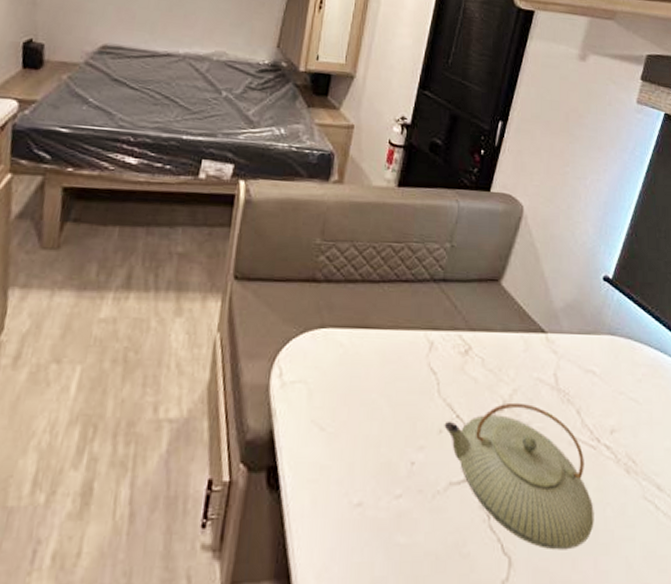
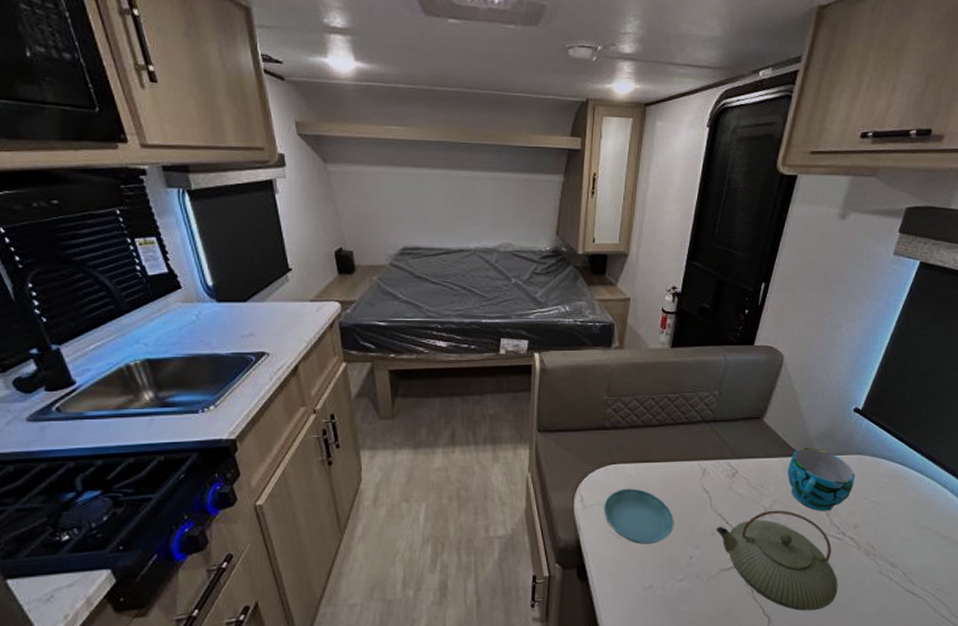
saucer: none [307,362,393,441] -> present [604,488,674,544]
cup: none [529,321,609,408] -> present [787,447,856,512]

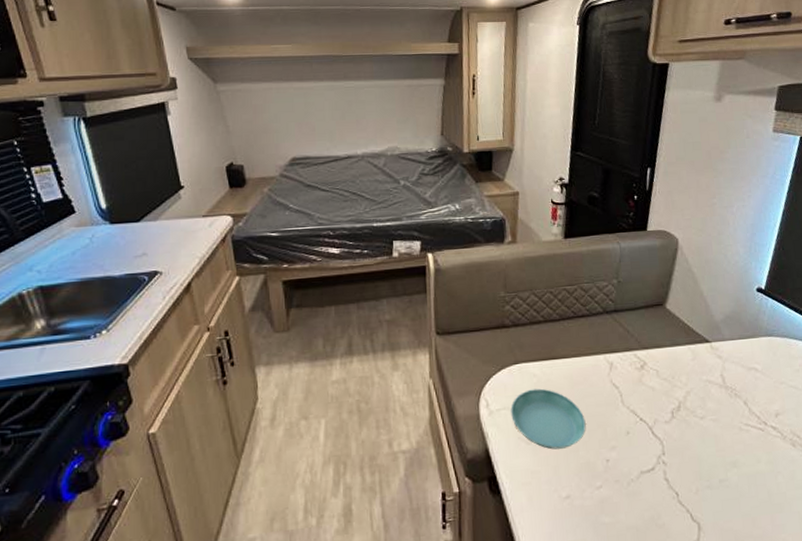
teapot: present [716,510,838,611] -> none [630,401,768,514]
cup: present [787,447,856,512] -> none [696,332,769,401]

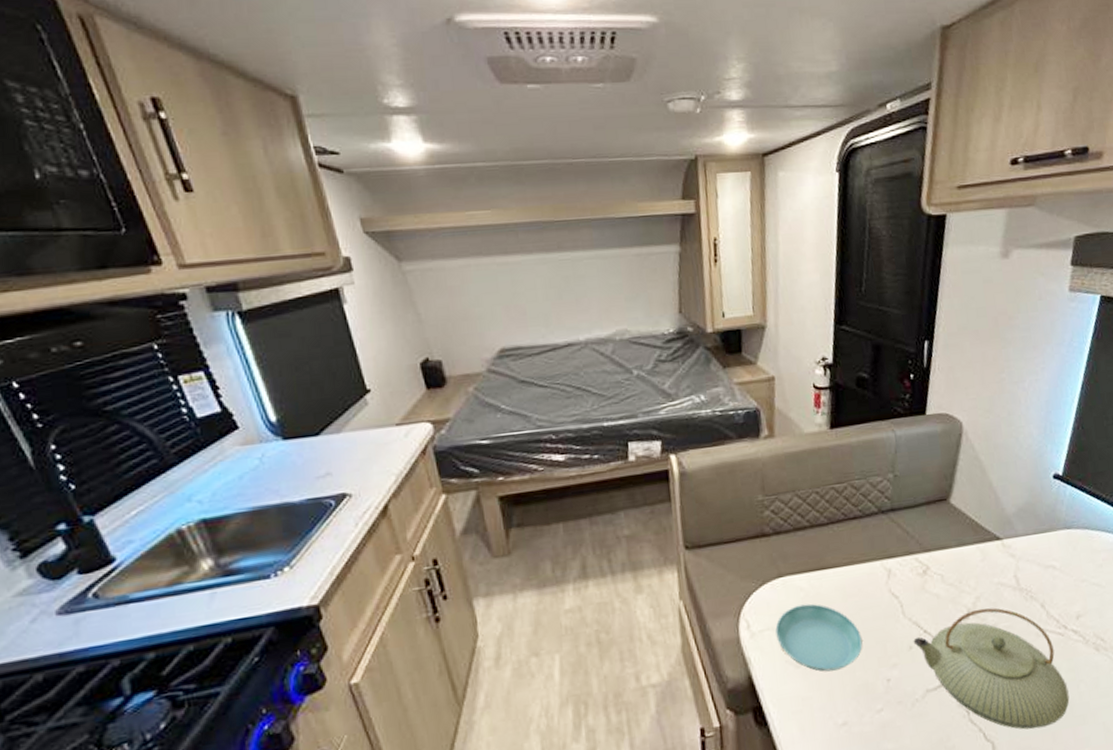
teapot: none [630,401,768,514] -> present [913,607,1070,730]

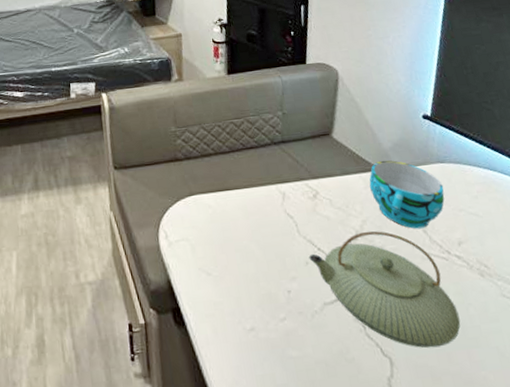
saucer: present [775,603,863,672] -> none [189,219,265,281]
cup: none [986,527,1068,604] -> present [369,160,445,229]

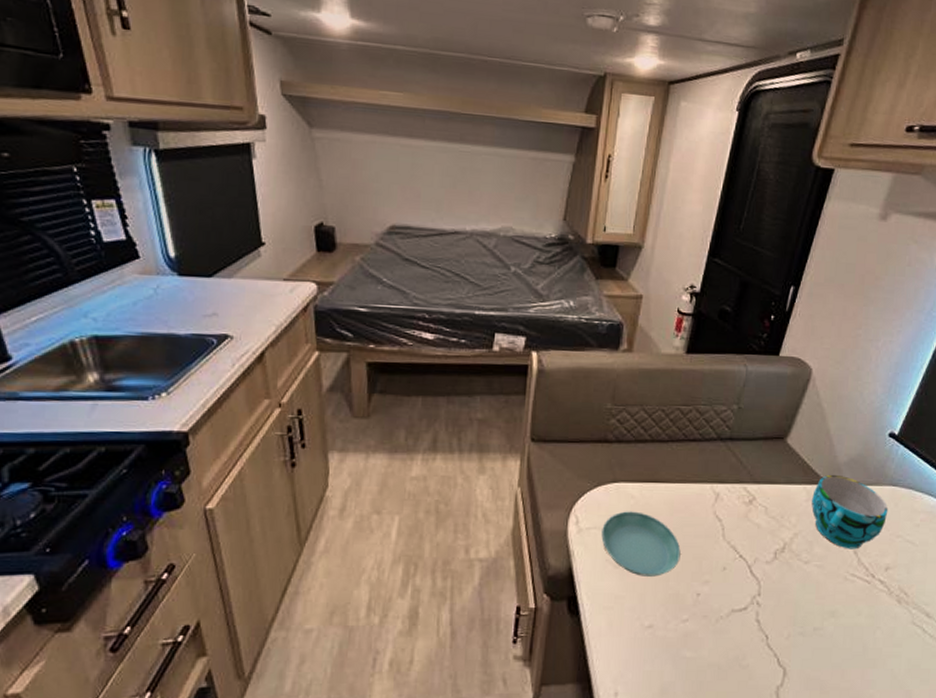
saucer: none [189,219,265,281] -> present [601,511,681,577]
teapot: present [309,230,461,349] -> none [728,544,865,664]

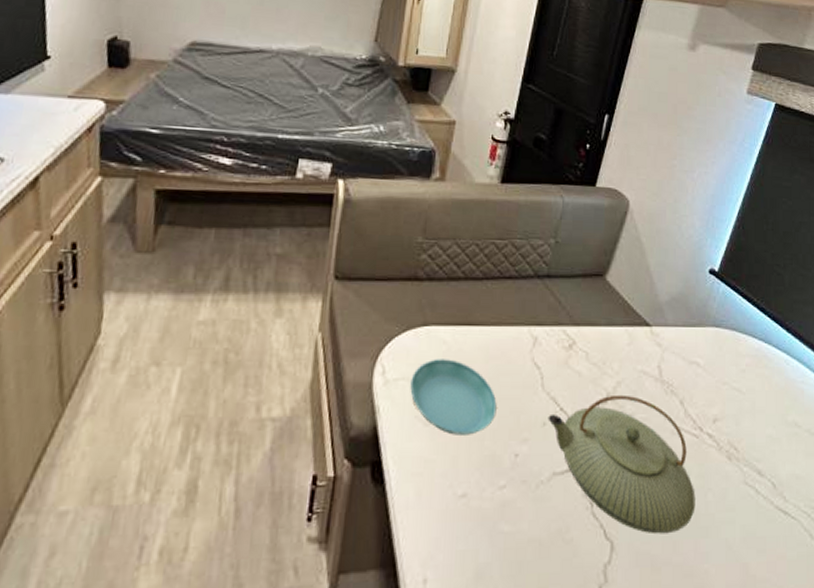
teapot: none [728,544,865,664] -> present [548,394,696,535]
cup: present [811,474,889,549] -> none [633,315,713,399]

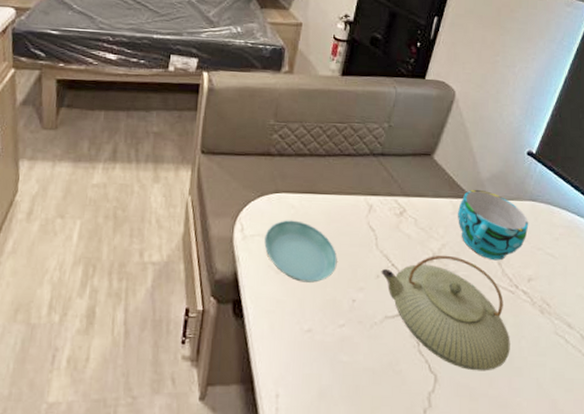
cup: none [633,315,713,399] -> present [457,189,529,261]

